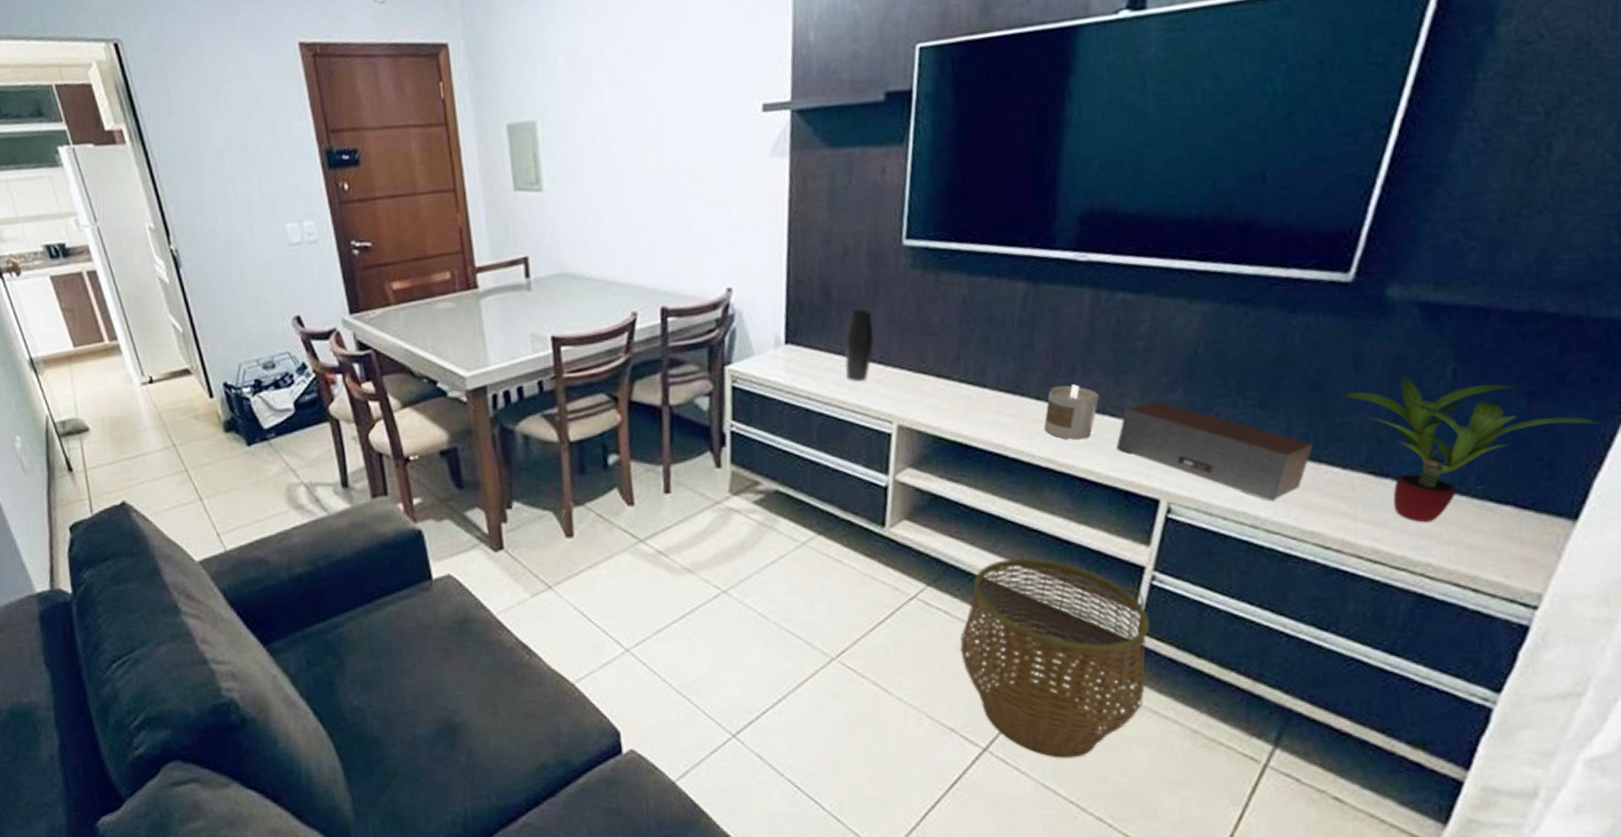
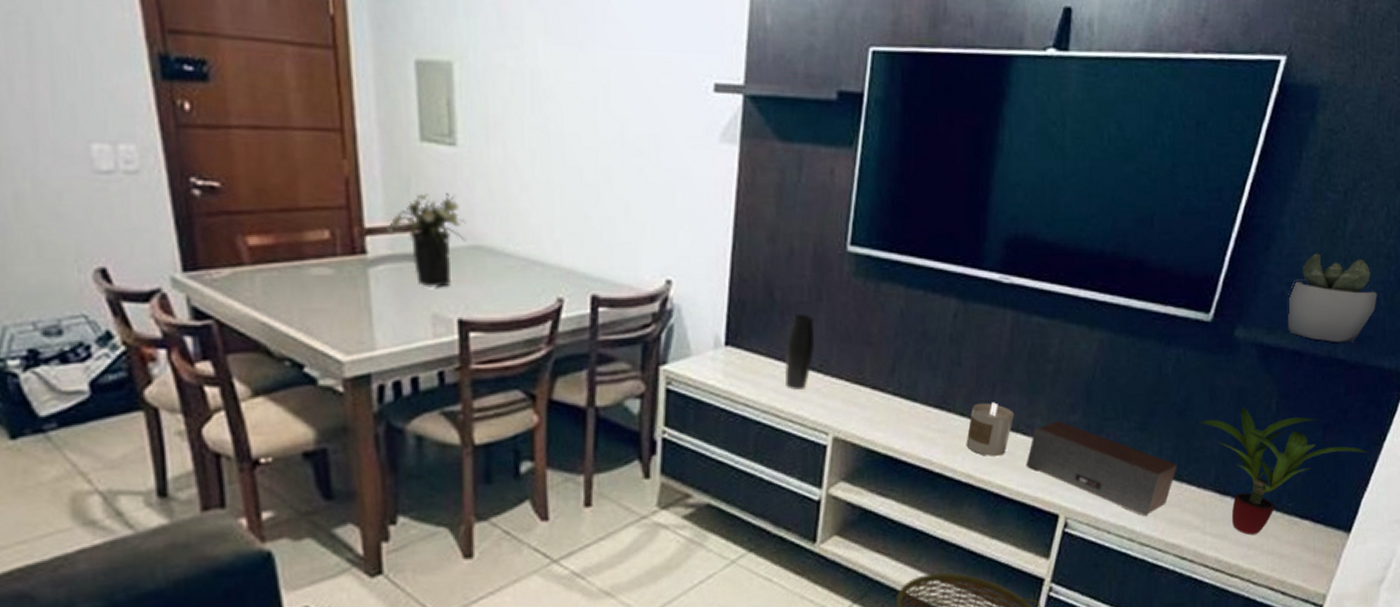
flower arrangement: none [491,230,555,312] -> present [385,192,467,288]
succulent plant: none [1464,188,1606,295] -> present [1287,253,1377,343]

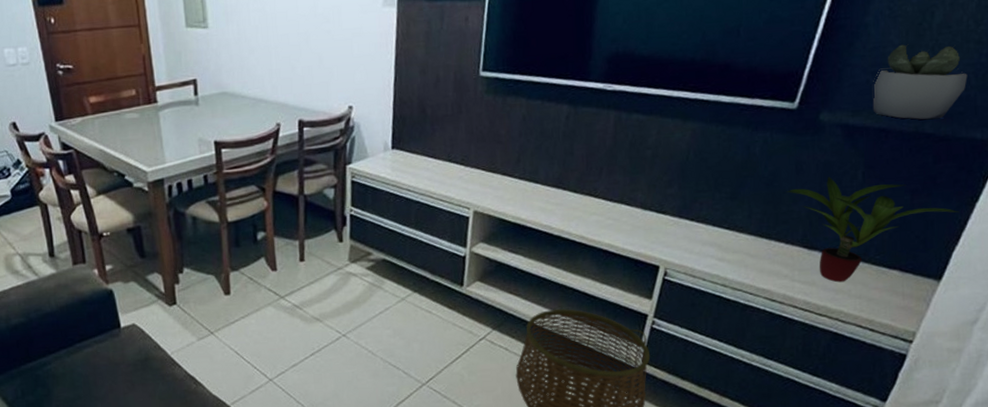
flower arrangement: present [385,192,467,288] -> none [168,59,217,122]
vase: present [784,314,814,391] -> none [435,123,457,179]
candle: present [966,402,1015,457] -> none [579,181,620,223]
speaker: present [1025,420,1178,517] -> none [629,193,767,267]

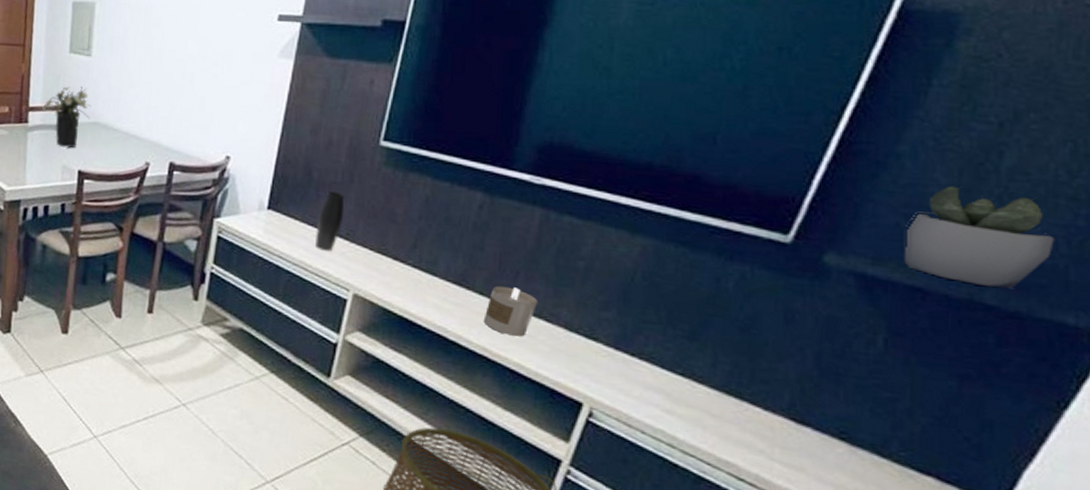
flower arrangement: none [168,59,217,122] -> present [41,86,91,148]
vase: none [435,123,457,179] -> present [315,191,344,252]
candle: none [579,181,620,223] -> present [483,286,539,338]
potted plant: present [786,177,960,283] -> none [768,336,1037,477]

